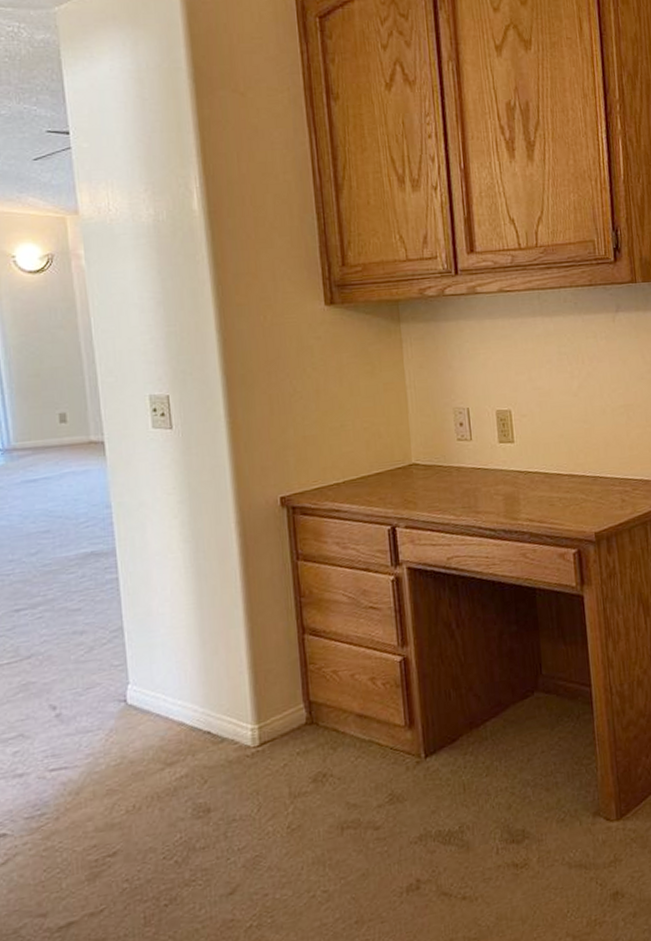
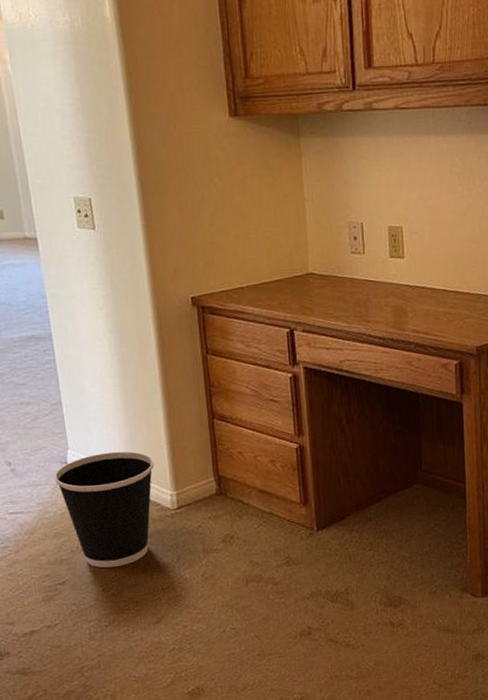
wastebasket: none [109,680,233,830] -> present [54,451,155,568]

